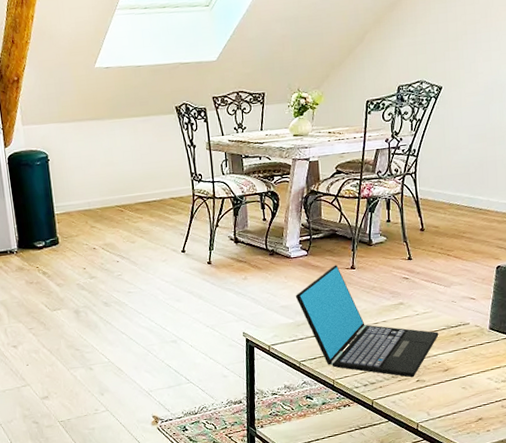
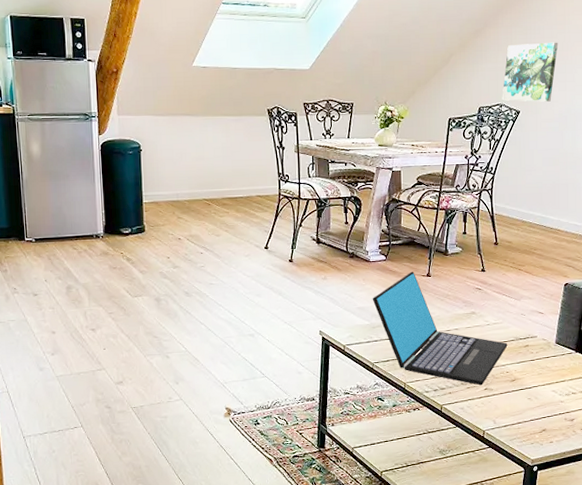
wall art: none [422,8,481,77] -> present [502,42,559,102]

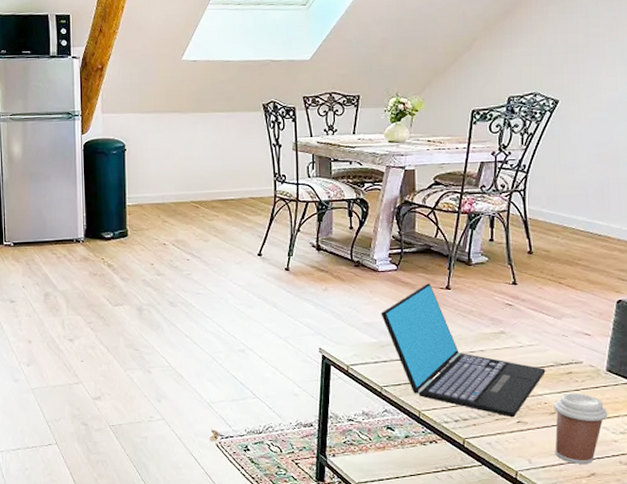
wall art: present [502,42,559,102] -> none [536,21,606,90]
coffee cup: none [514,362,556,422] -> present [553,392,608,464]

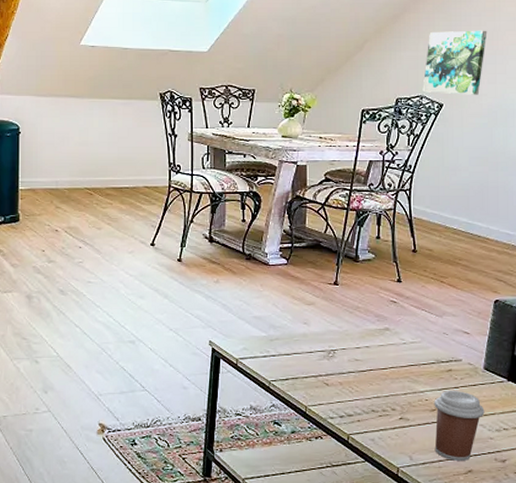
laptop: present [380,283,546,418] -> none [270,278,427,414]
wall art: none [536,21,606,90] -> present [422,30,488,95]

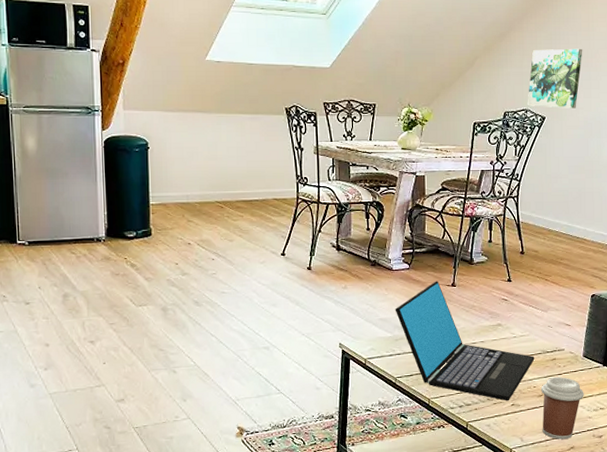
laptop: none [270,278,427,414] -> present [395,281,535,401]

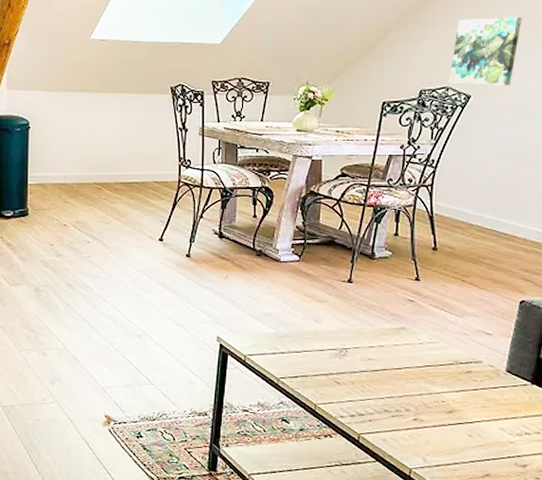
laptop: present [395,281,535,401] -> none [281,275,445,415]
coffee cup: present [541,376,584,439] -> none [450,392,506,464]

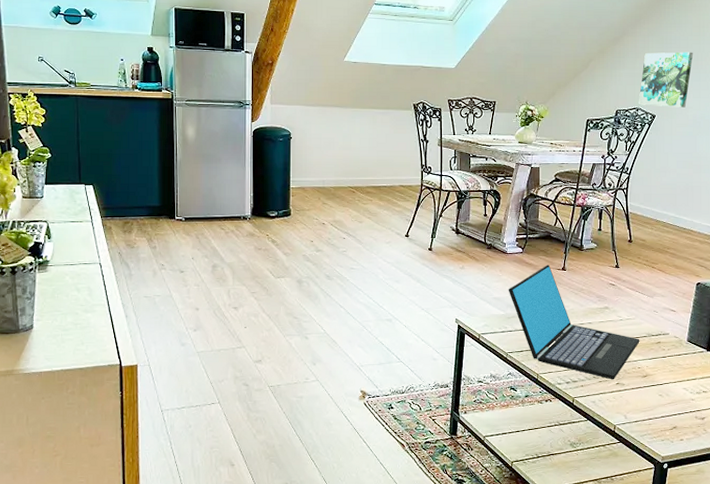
laptop: none [281,275,445,415] -> present [508,265,640,380]

